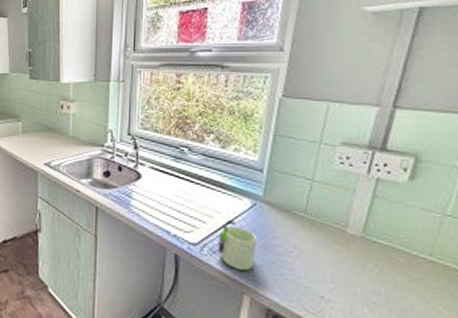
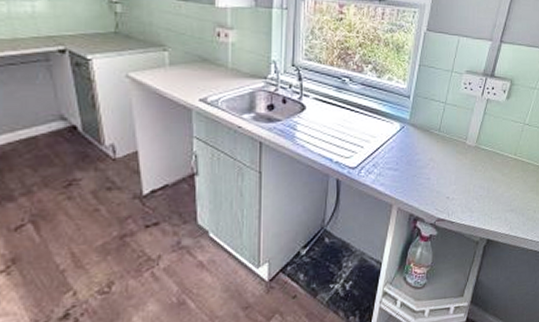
mug: present [219,220,257,270] -> none [374,143,404,185]

